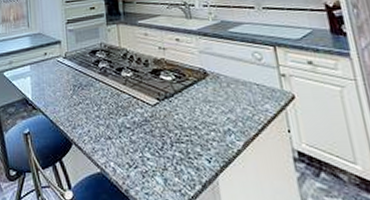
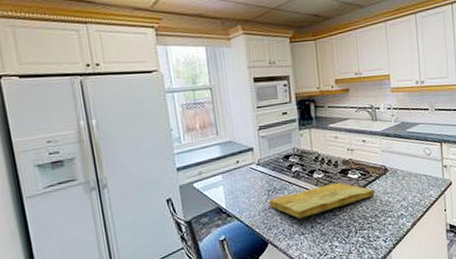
cutting board: none [73,83,193,120] -> present [268,182,375,219]

